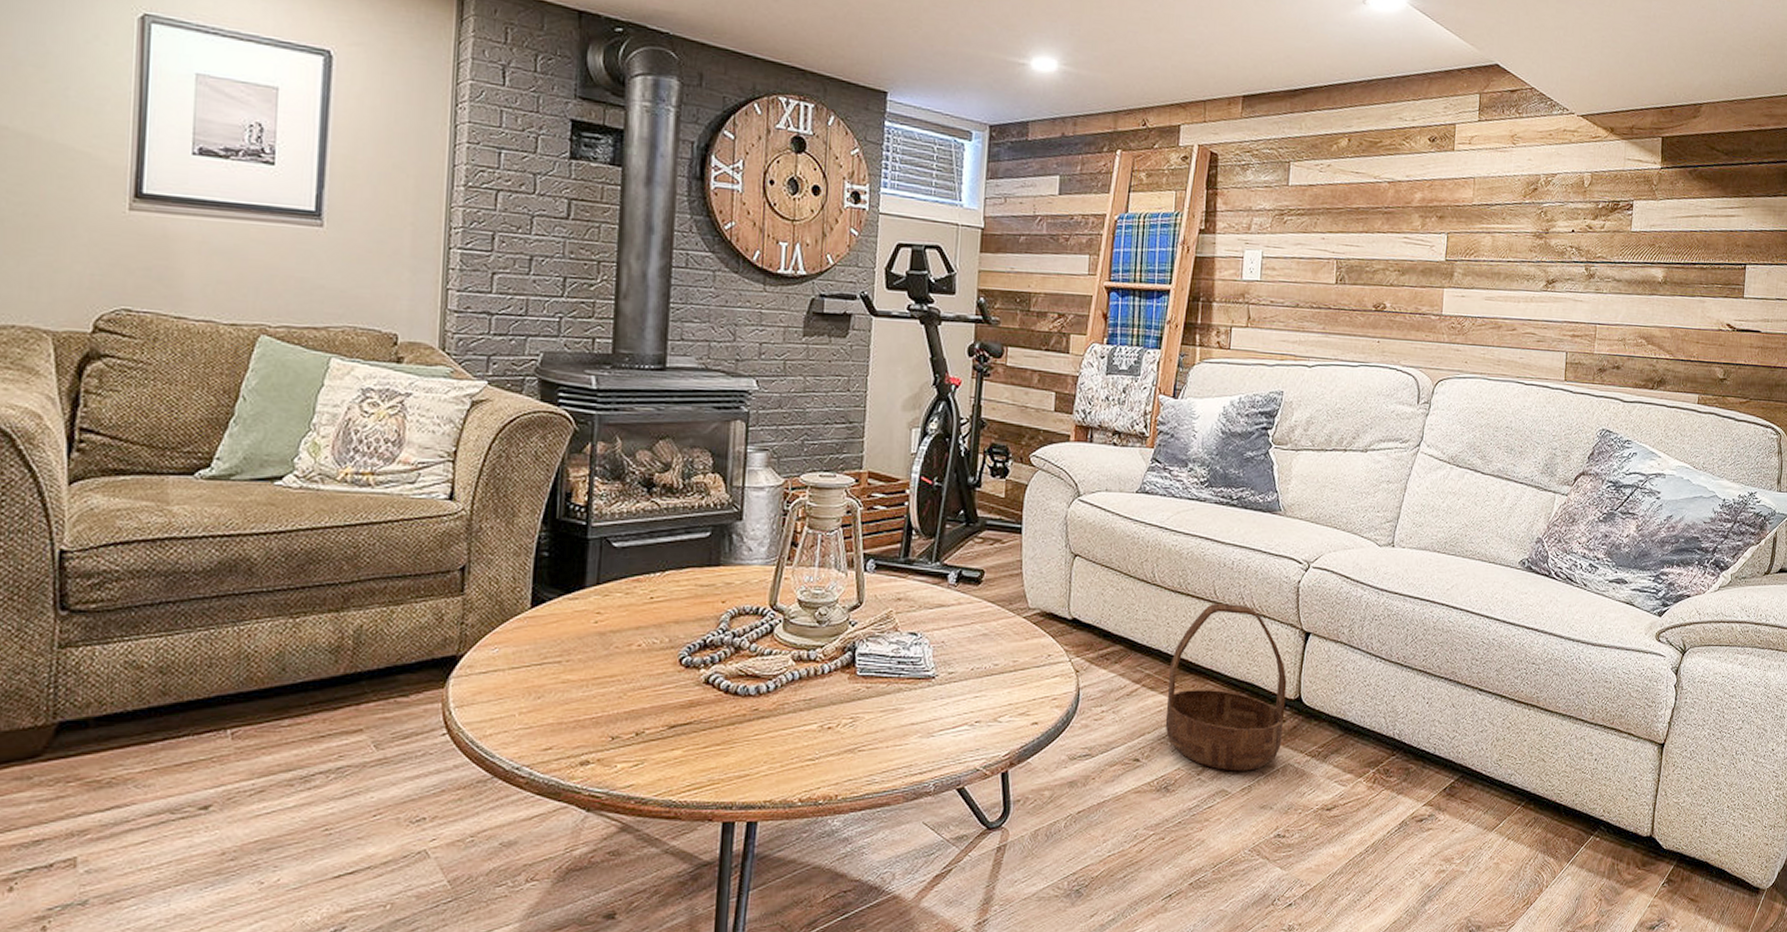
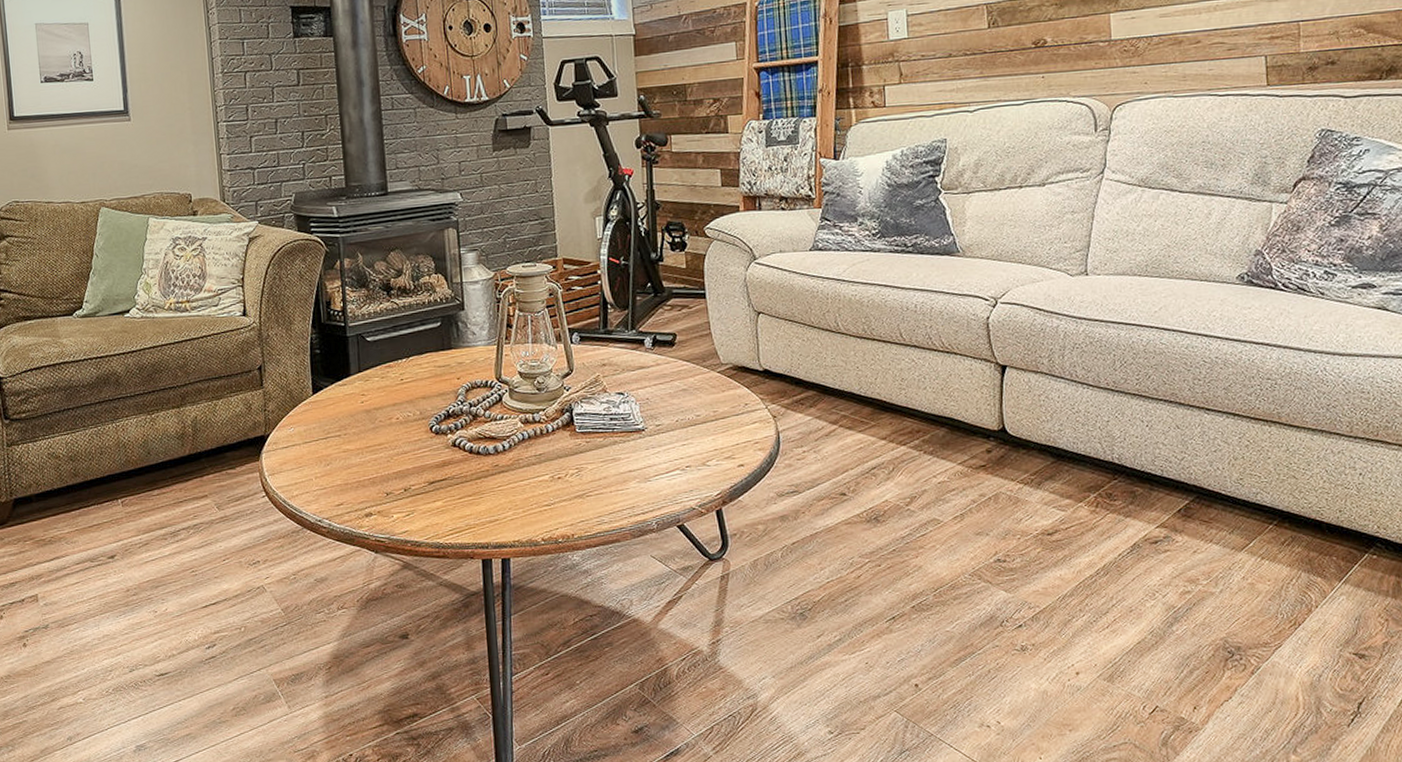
basket: present [1165,604,1287,771] -> none [865,344,990,501]

